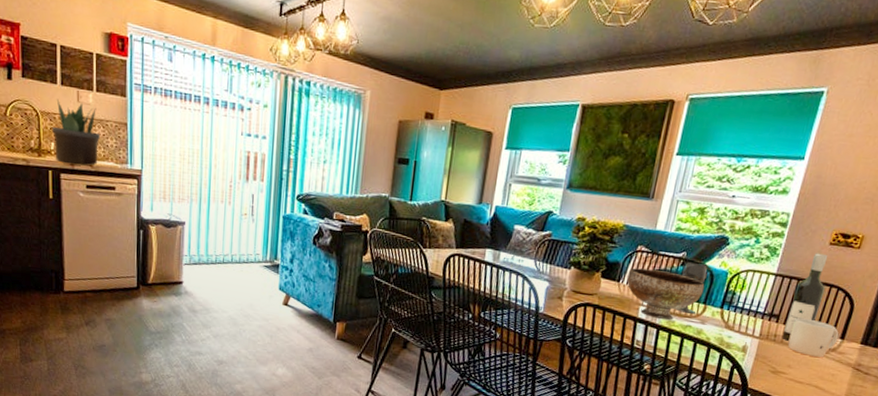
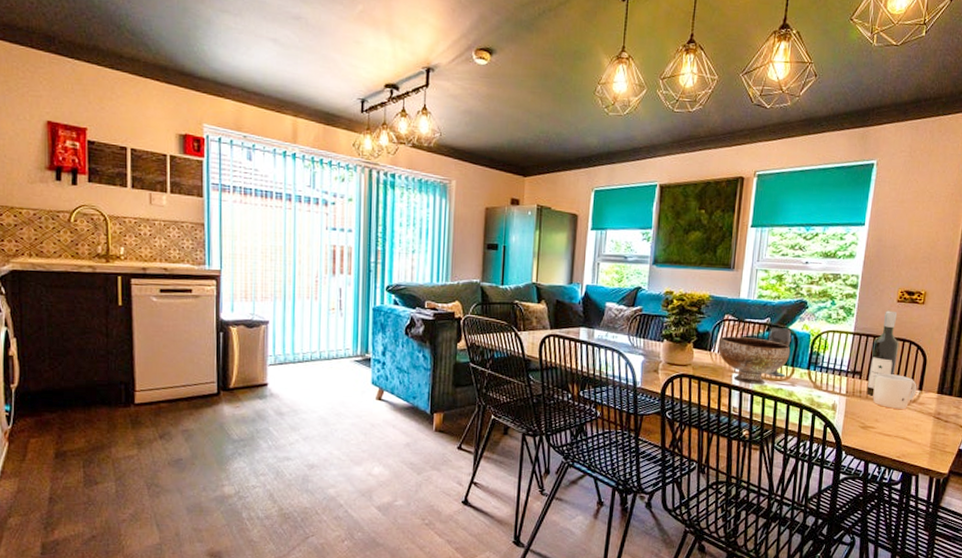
planter: present [52,99,100,167] -> none [122,202,174,270]

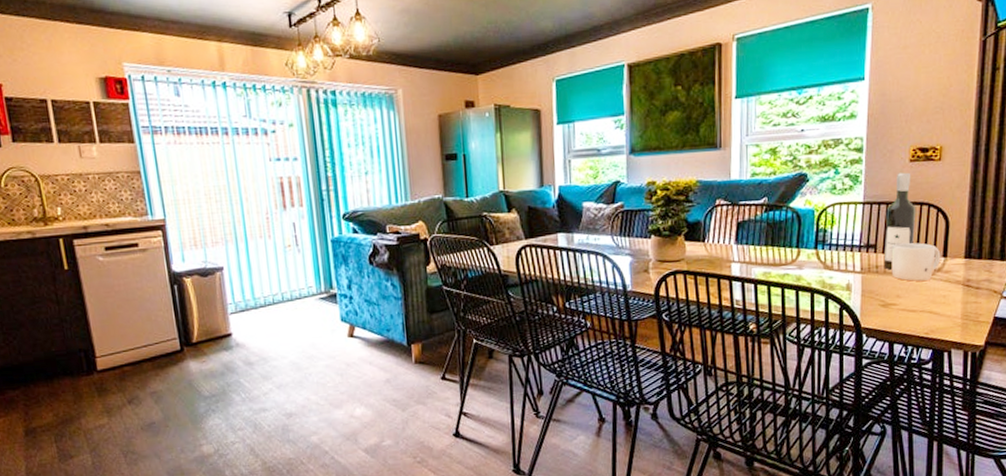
bowl: present [718,336,791,385] -> none [712,221,794,274]
wine glass: present [766,326,792,377] -> none [767,206,793,261]

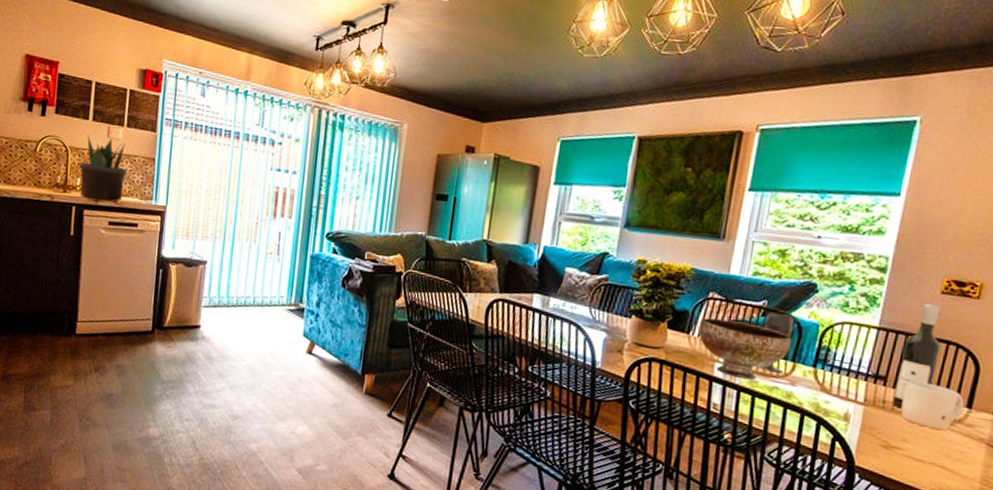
planter: none [55,158,114,228] -> present [80,134,127,203]
bowl: none [712,221,794,274] -> present [698,317,792,381]
wine glass: none [767,206,793,261] -> present [758,311,794,373]

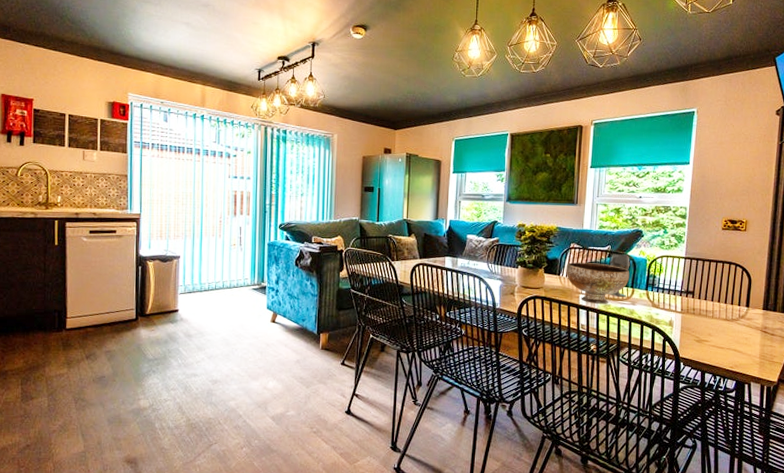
planter: present [80,134,127,203] -> none [59,159,103,214]
bottle: present [892,303,942,409] -> none [699,237,726,313]
mug: present [900,380,965,431] -> none [705,292,744,325]

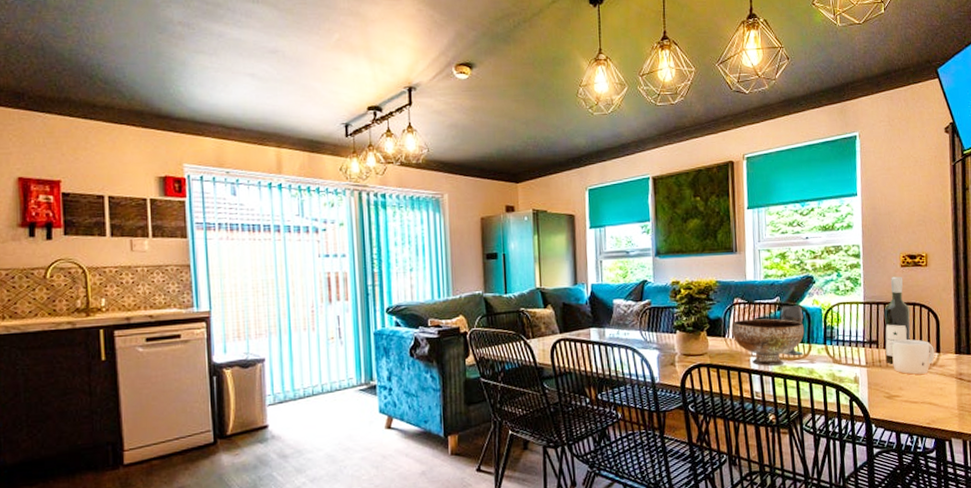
bottle: none [699,237,726,313] -> present [884,276,911,364]
mug: none [705,292,744,325] -> present [891,339,935,375]

